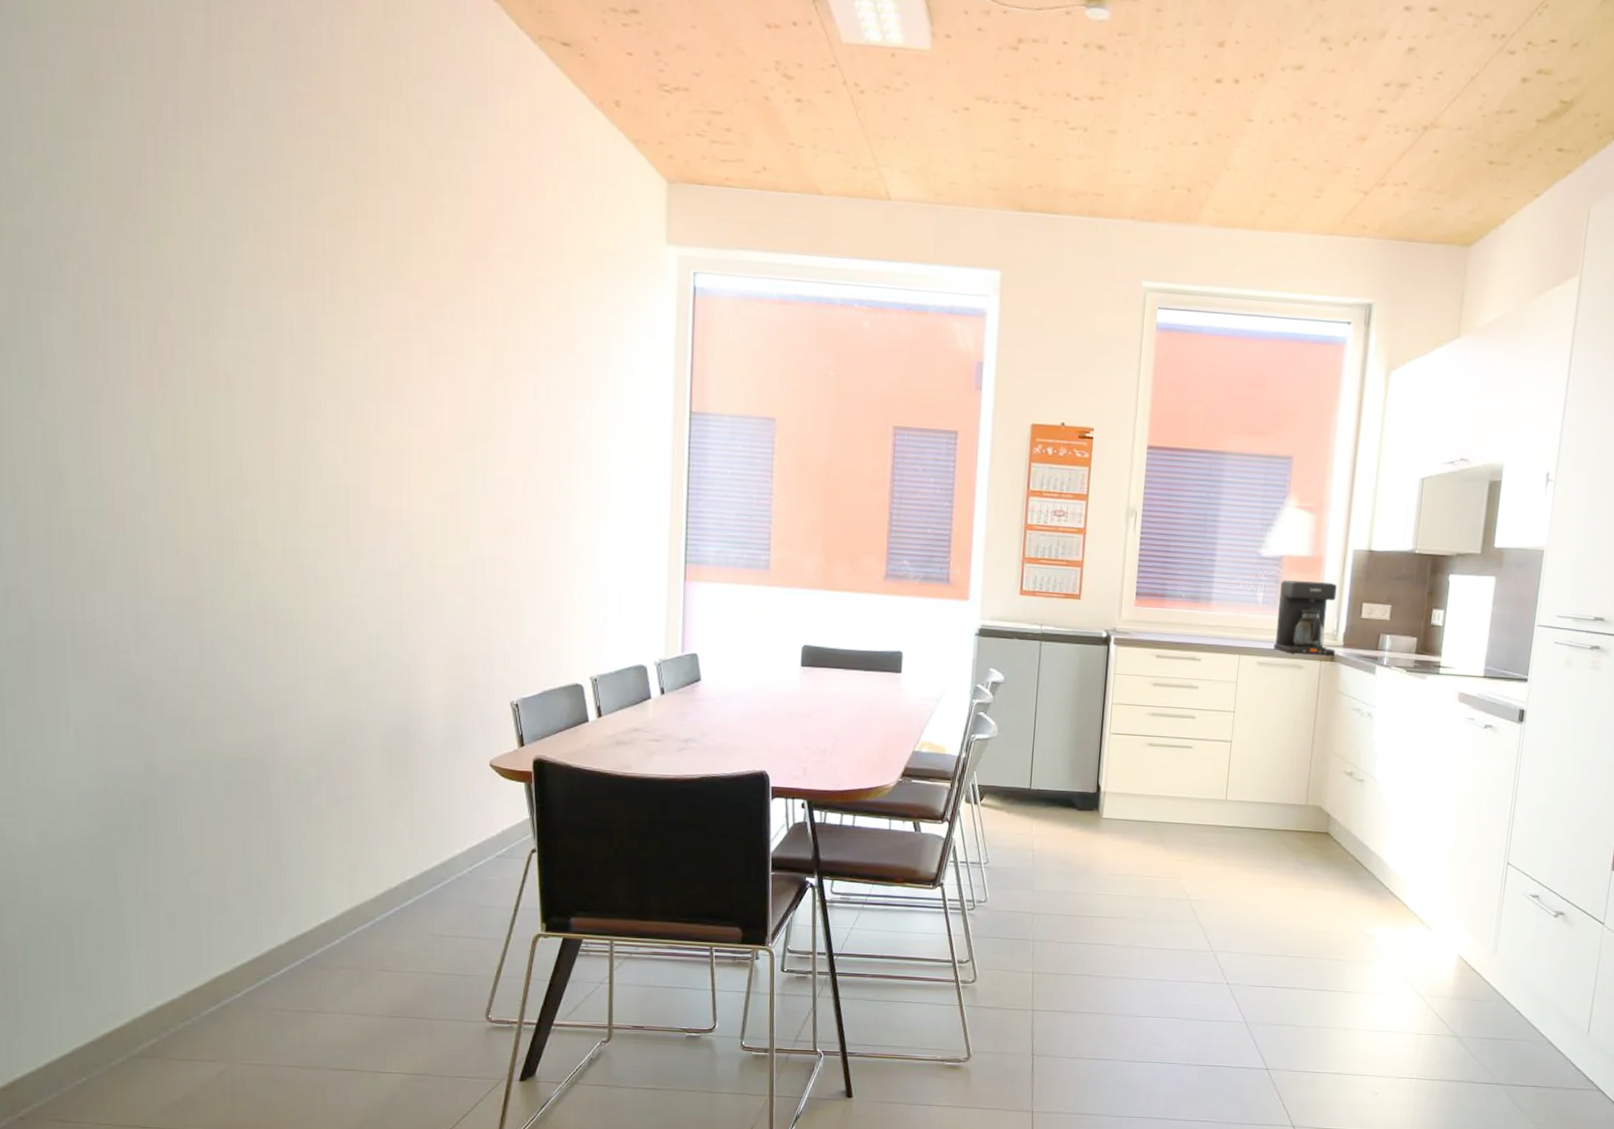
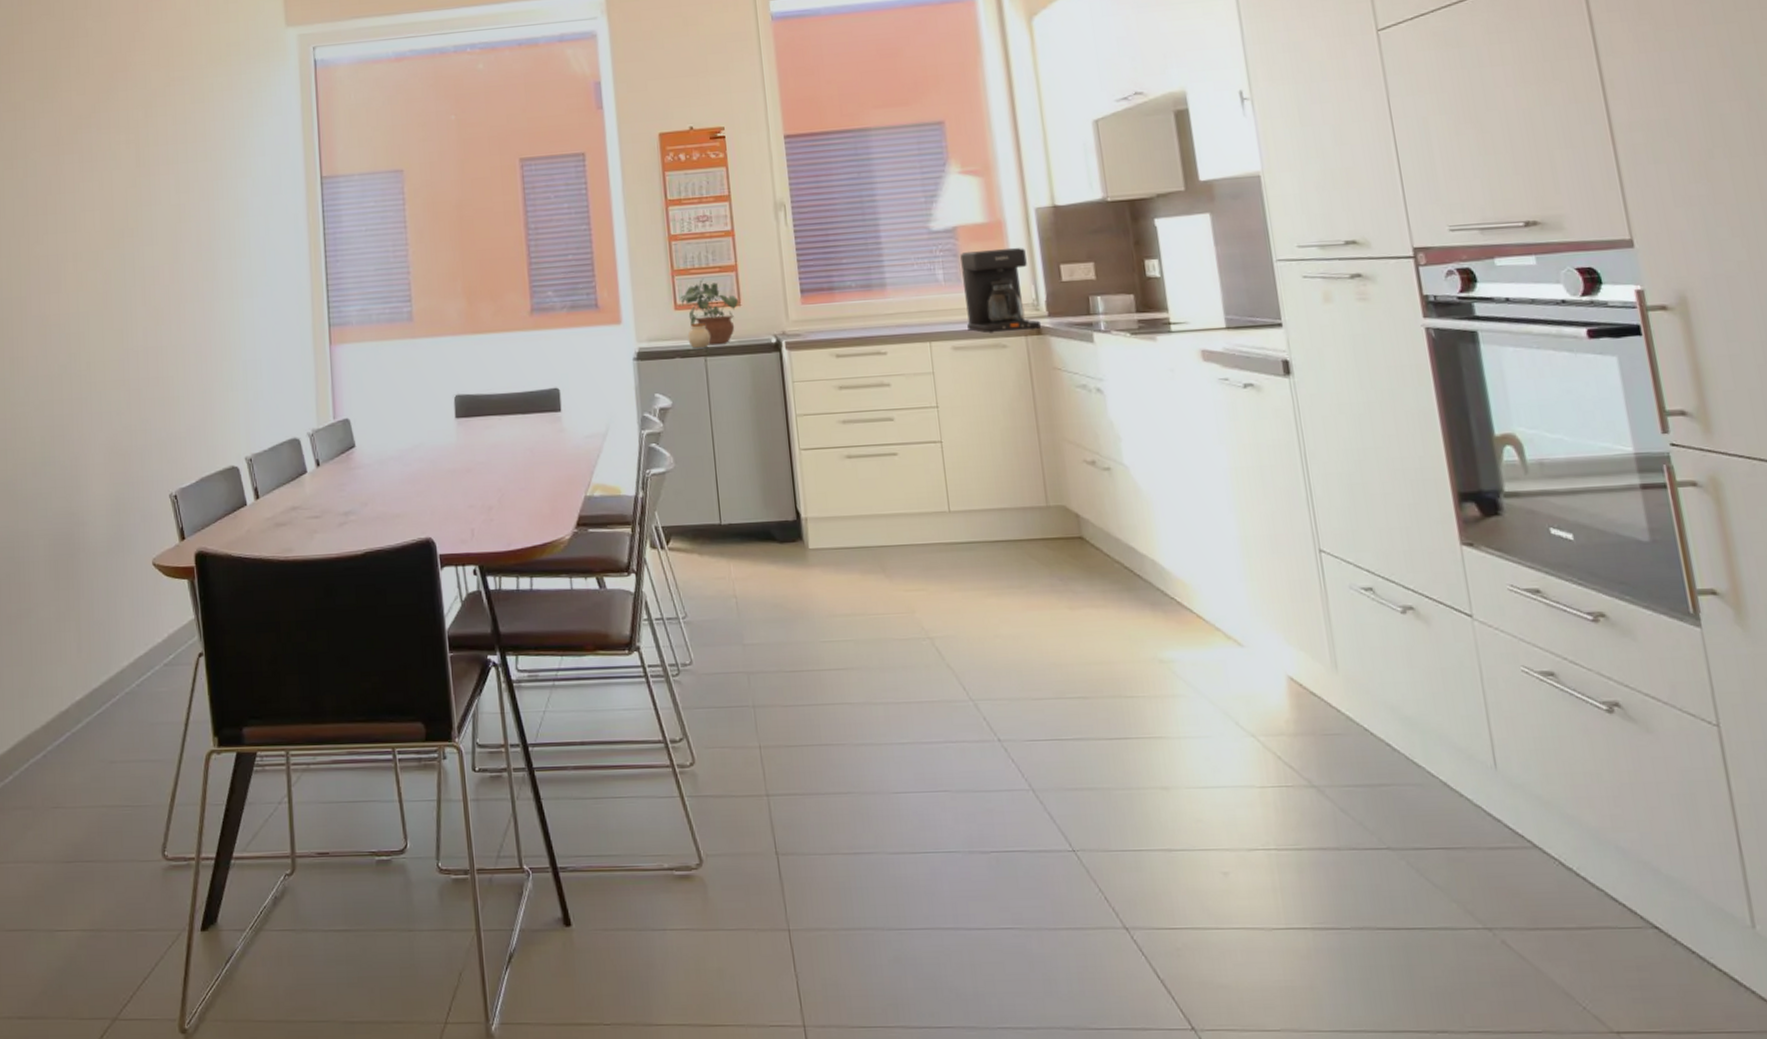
potted plant: none [1026,569,1080,633] -> present [680,278,739,346]
jar: none [1027,610,1049,633] -> present [687,323,711,348]

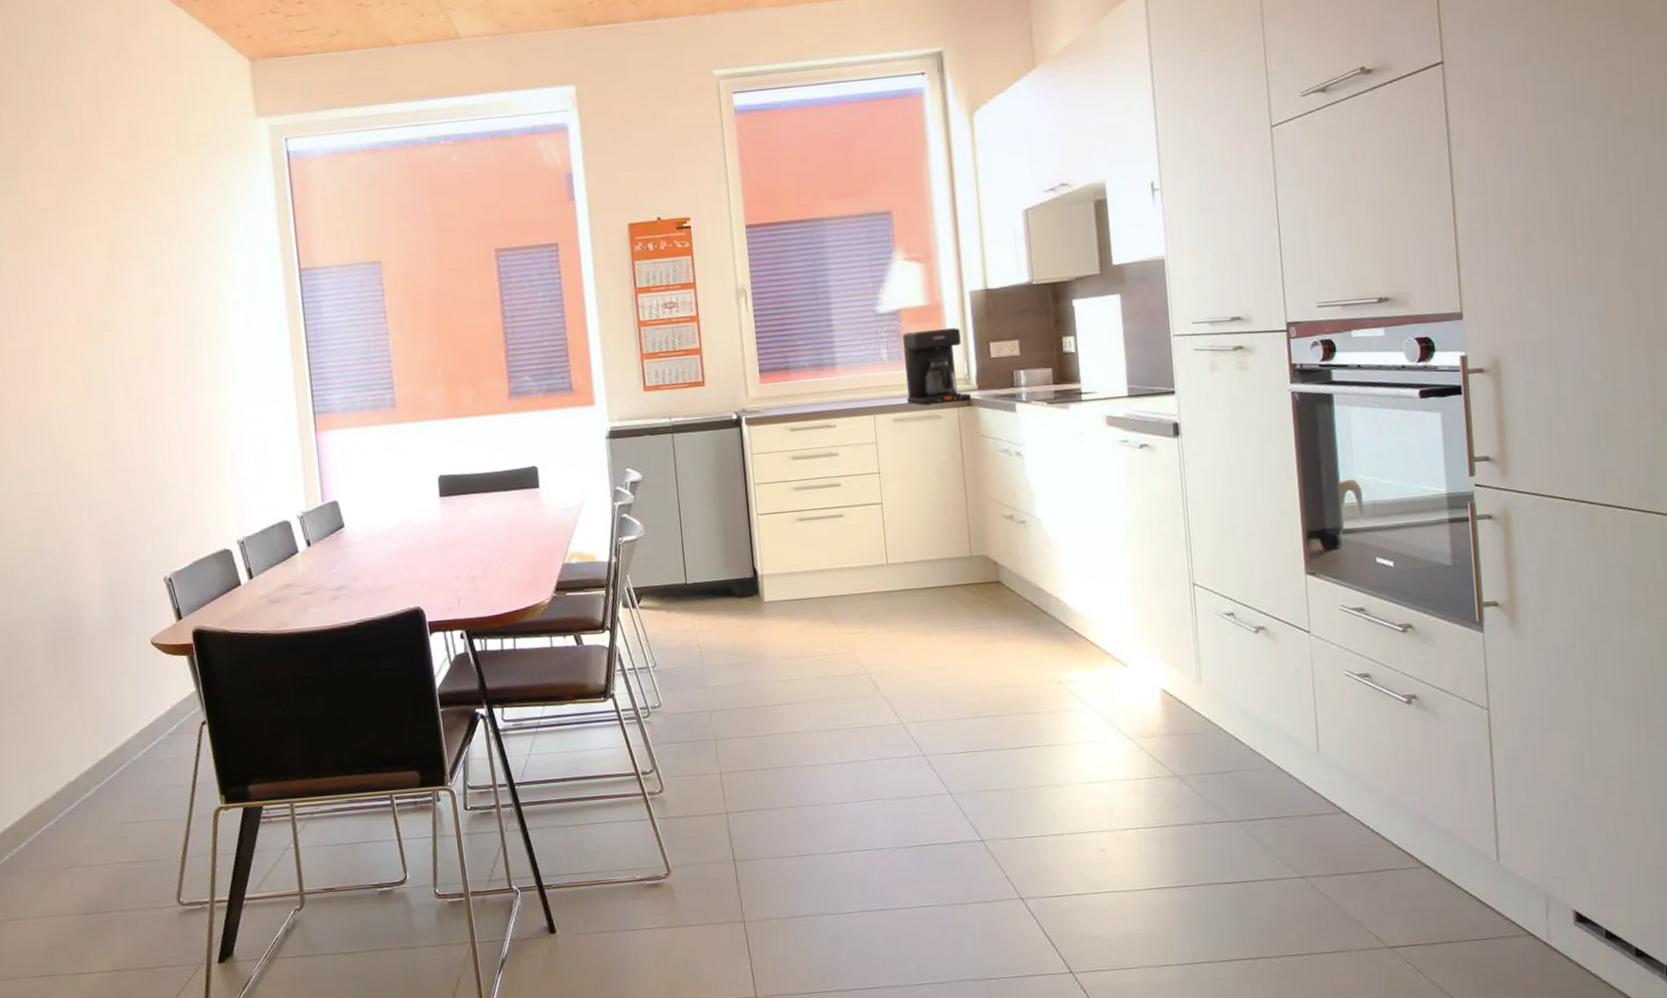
potted plant: present [680,278,739,346] -> none [649,361,703,423]
jar: present [687,323,711,348] -> none [656,403,677,426]

